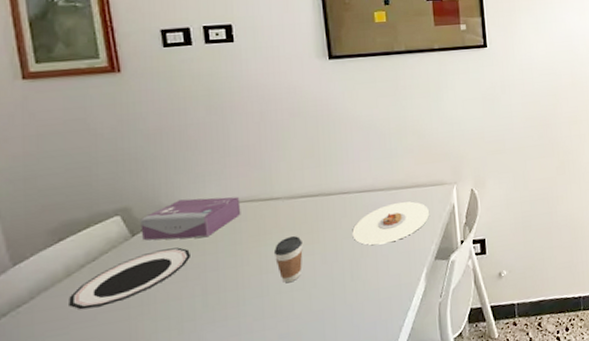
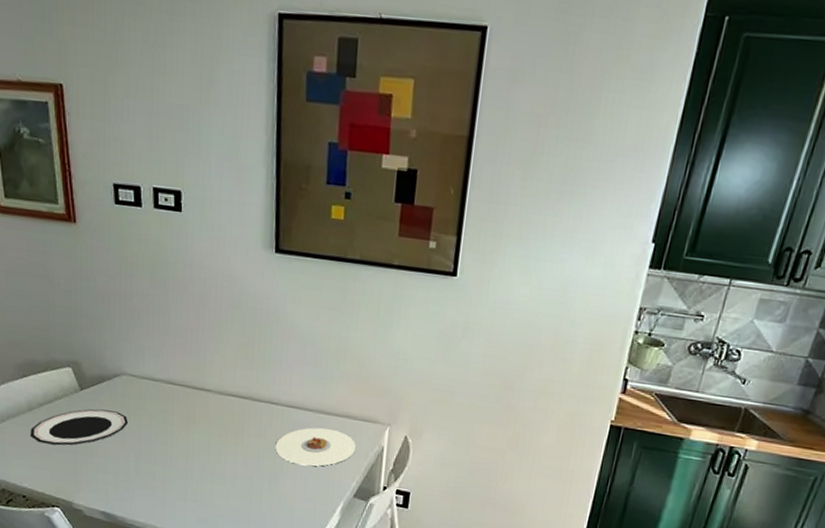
tissue box: present [140,196,241,241] -> none [88,367,175,410]
coffee cup: present [273,236,303,283] -> none [200,431,227,475]

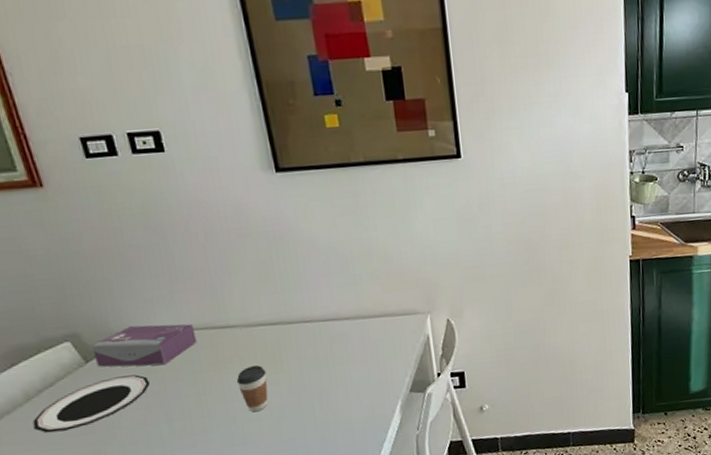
tissue box: none [88,367,175,410] -> present [91,323,197,367]
coffee cup: none [200,431,227,475] -> present [236,365,269,412]
plate: present [275,427,357,467] -> none [318,331,402,376]

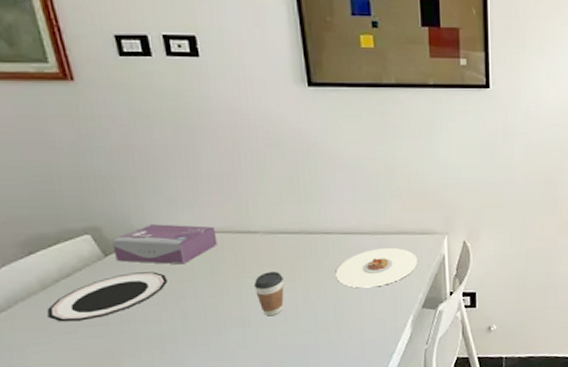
plate: none [318,331,402,376] -> present [335,247,418,288]

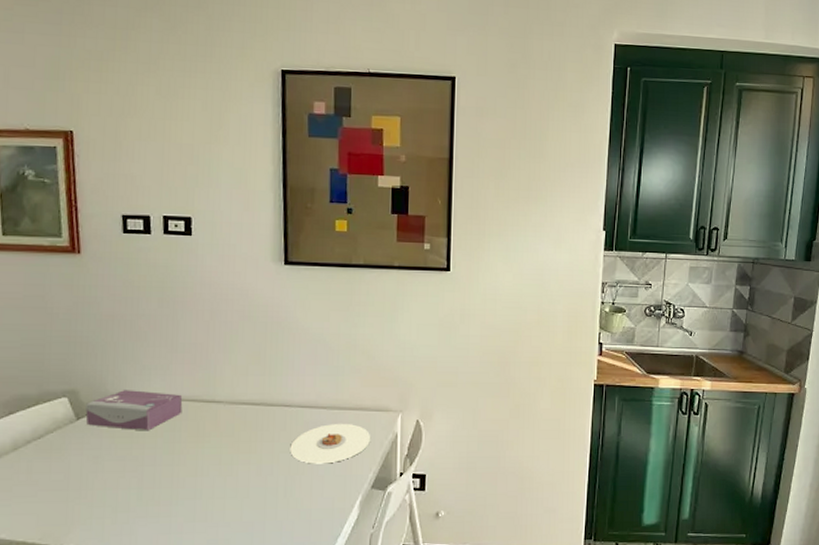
plate: present [47,271,167,322] -> none [13,437,130,485]
coffee cup: present [253,272,284,317] -> none [210,443,240,489]

